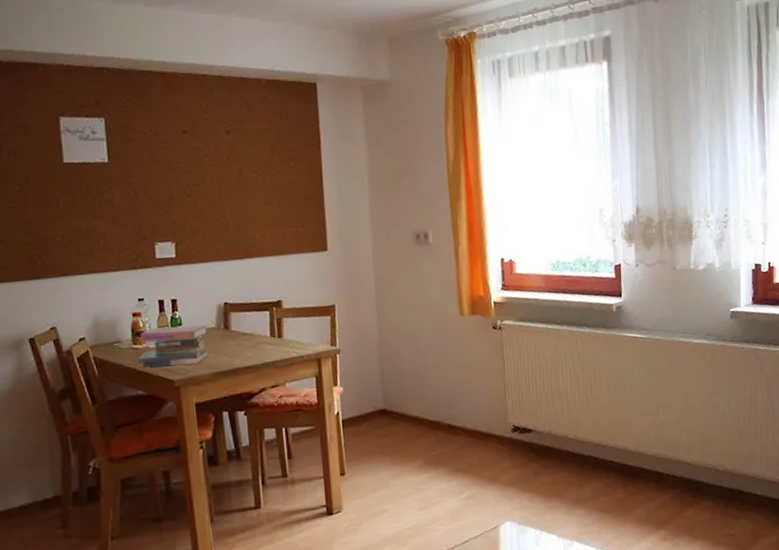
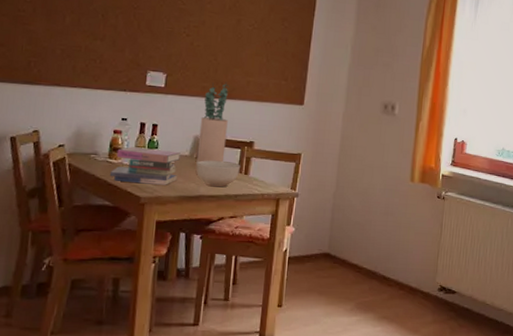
vase: none [220,239,254,346] -> present [195,81,229,174]
bowl: none [225,326,273,357] -> present [195,160,241,188]

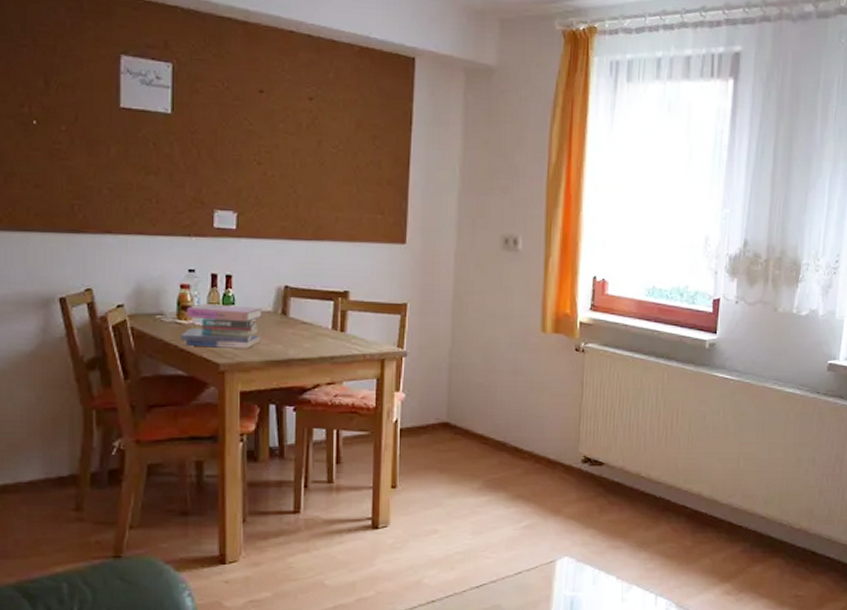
vase: present [195,81,229,174] -> none [282,219,316,333]
bowl: present [195,160,241,188] -> none [282,316,336,349]

